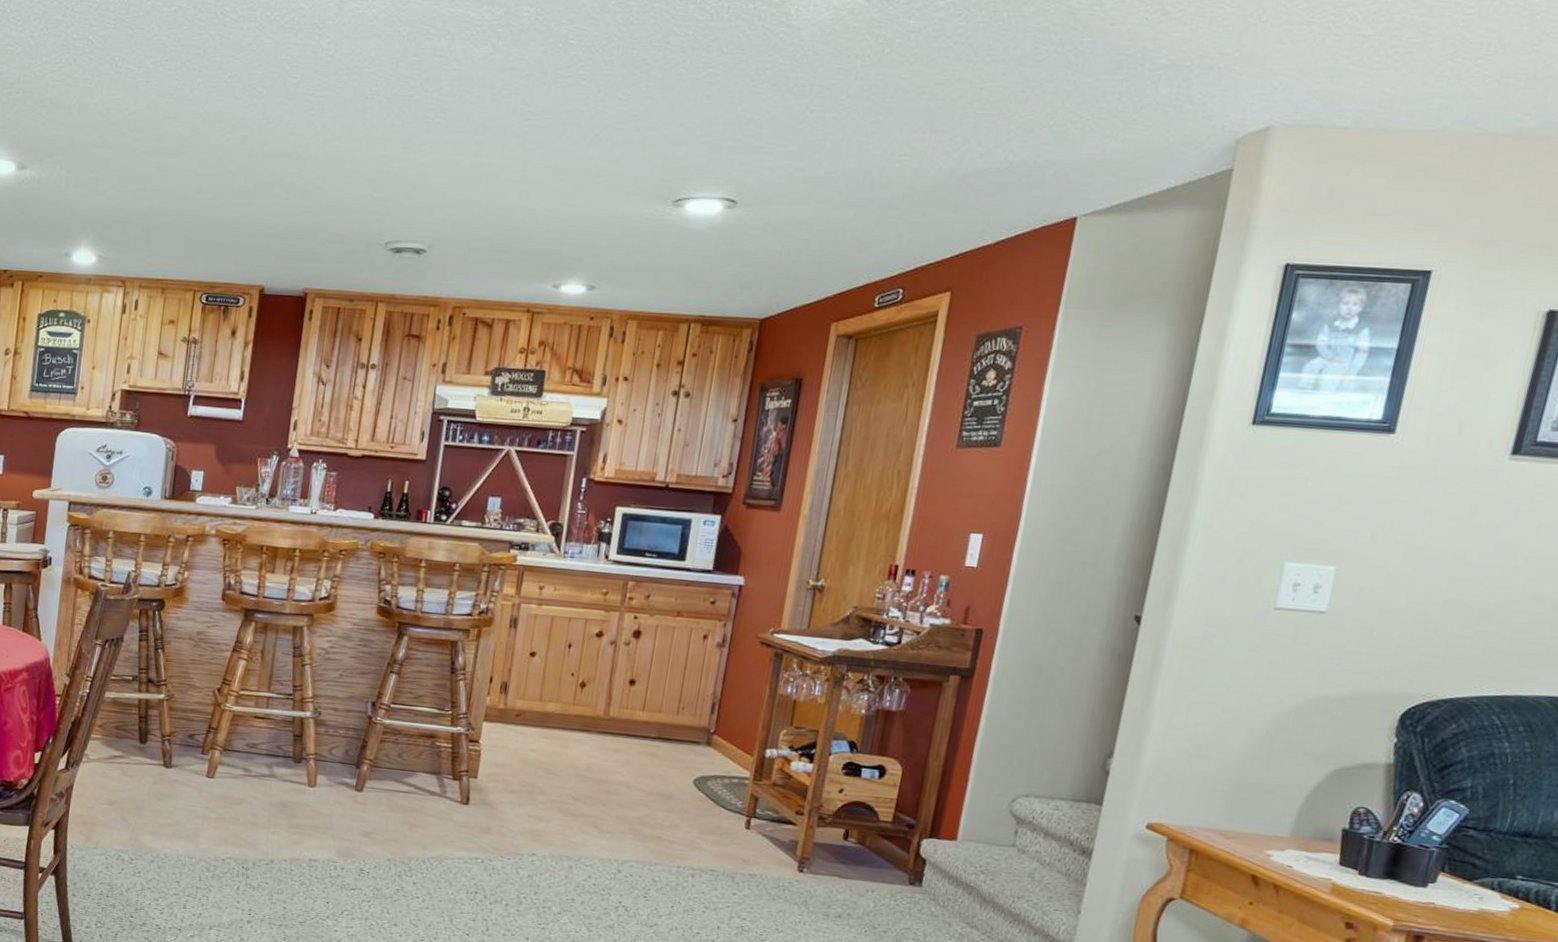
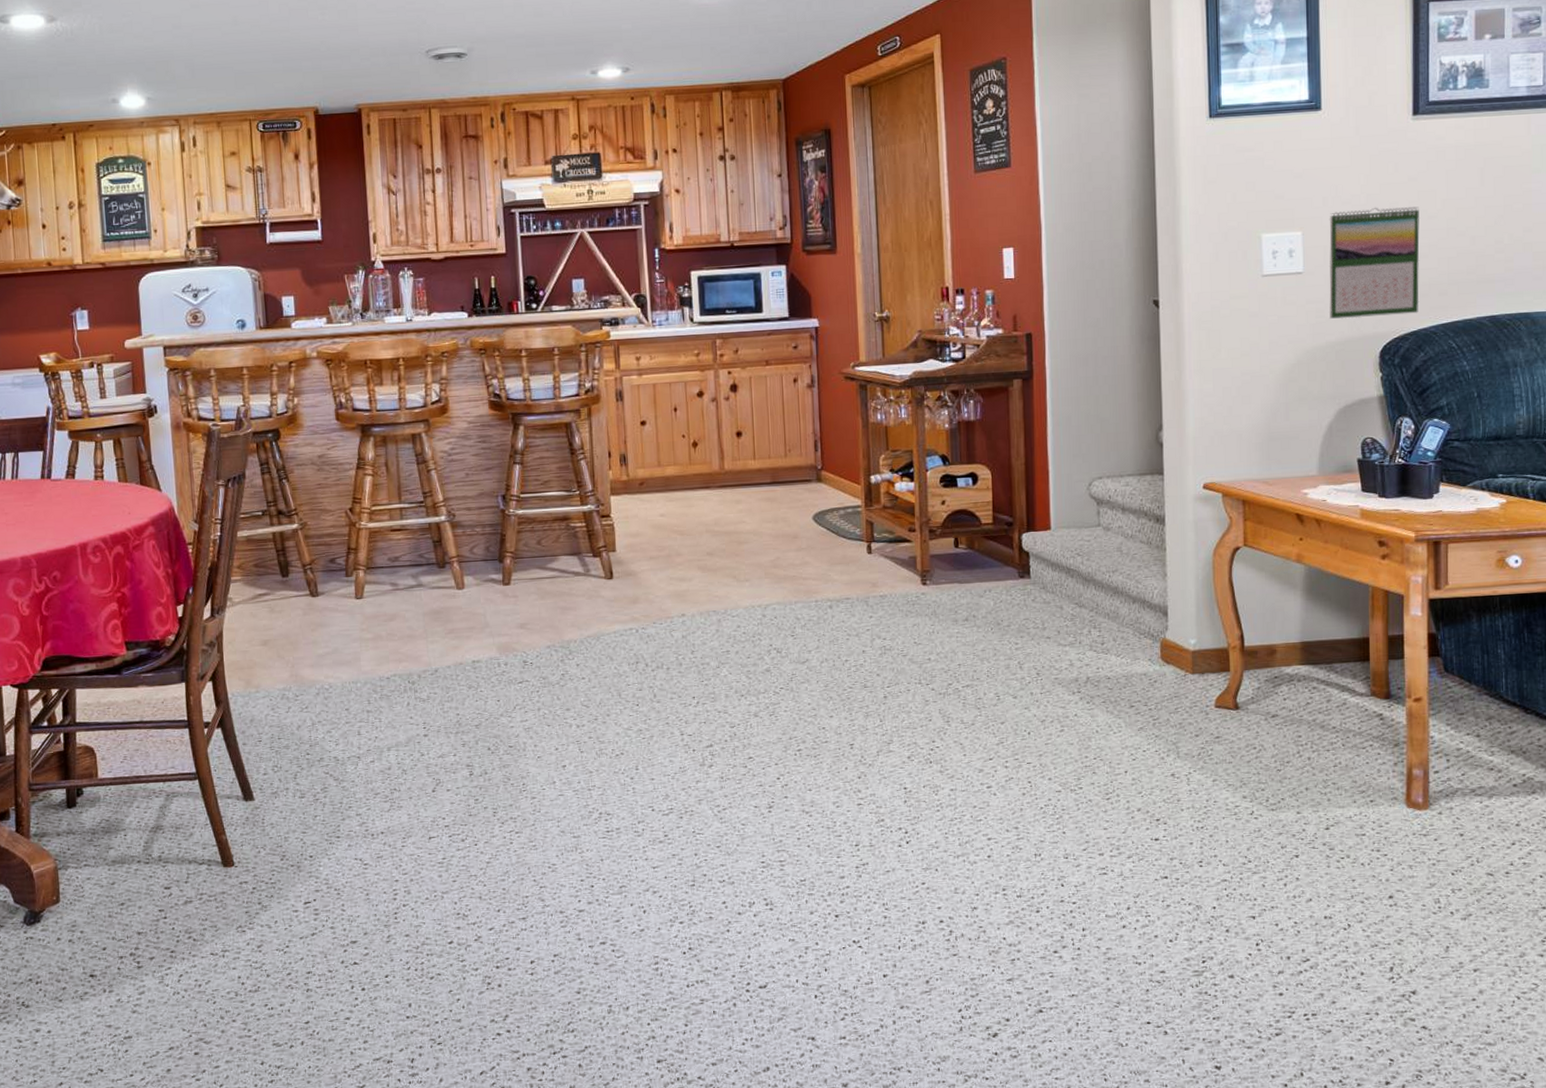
calendar: none [1347,550,1493,679] -> present [1329,207,1420,319]

